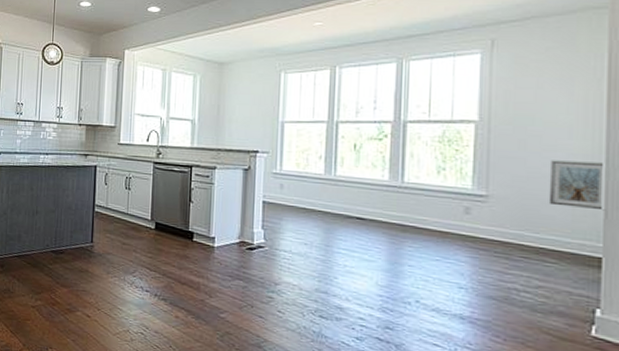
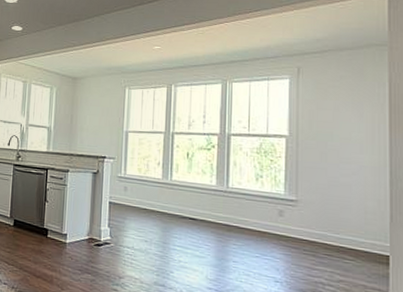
picture frame: present [548,160,606,211] -> none [346,171,391,215]

